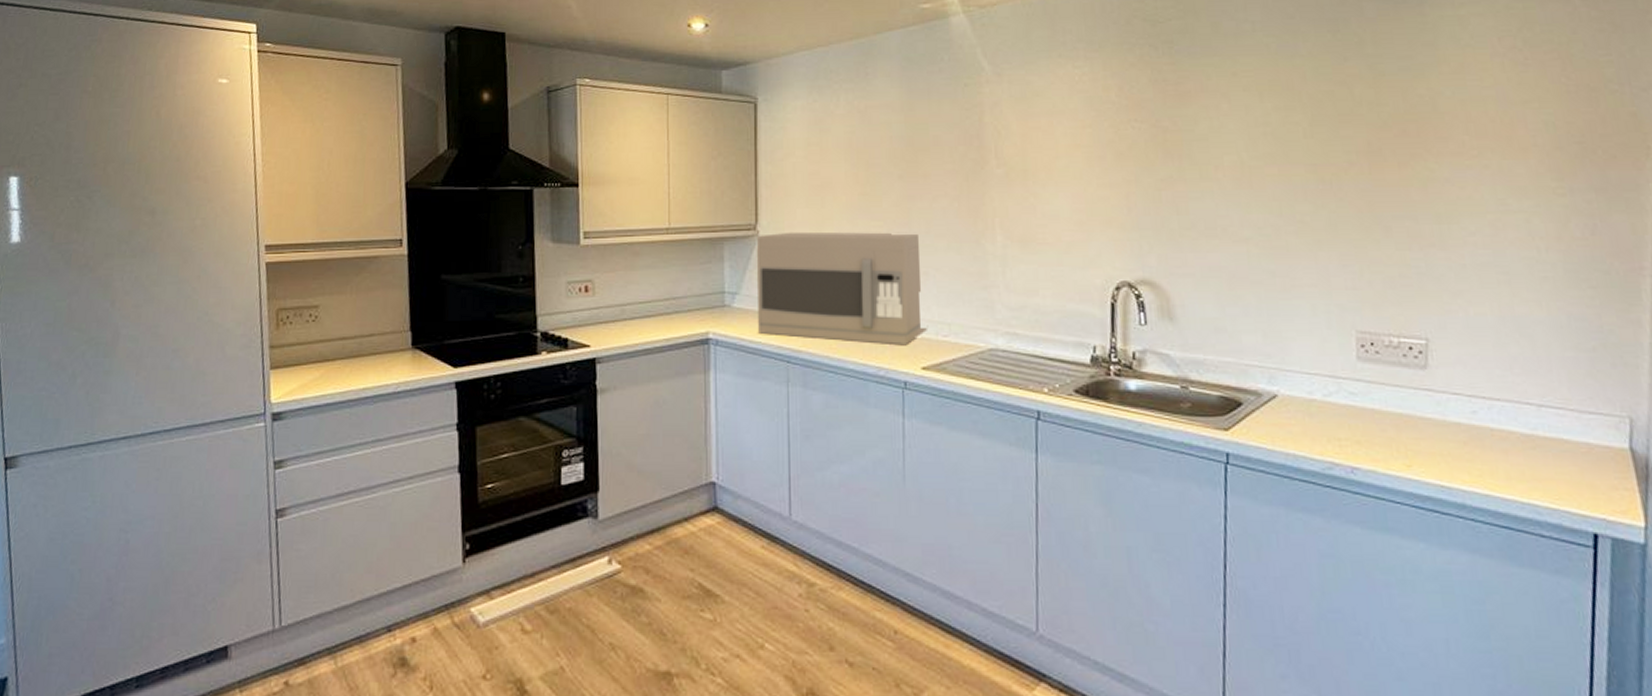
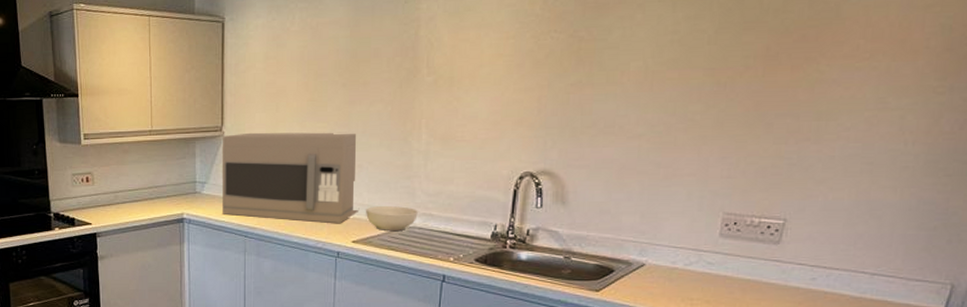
bowl: none [935,323,1001,355] -> present [365,206,419,232]

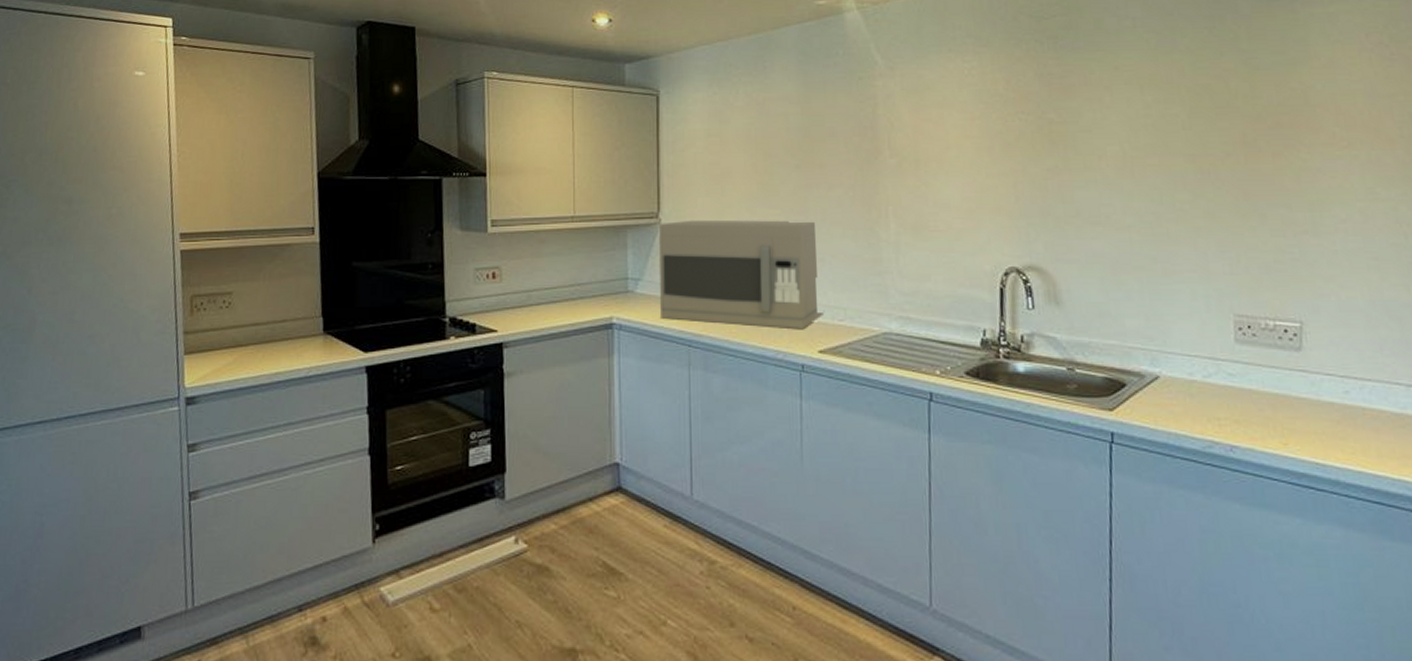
bowl: present [365,206,419,232] -> none [831,308,895,339]

